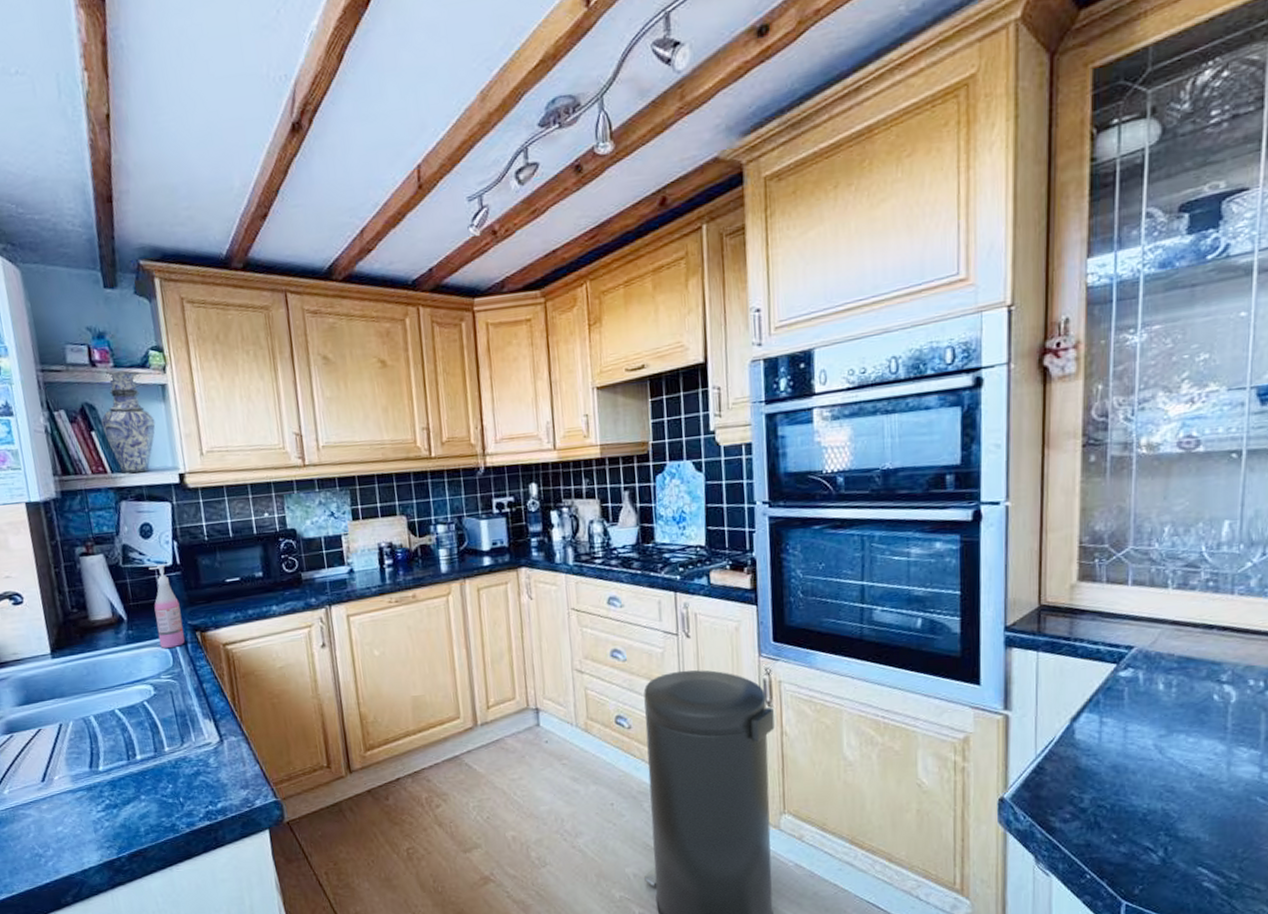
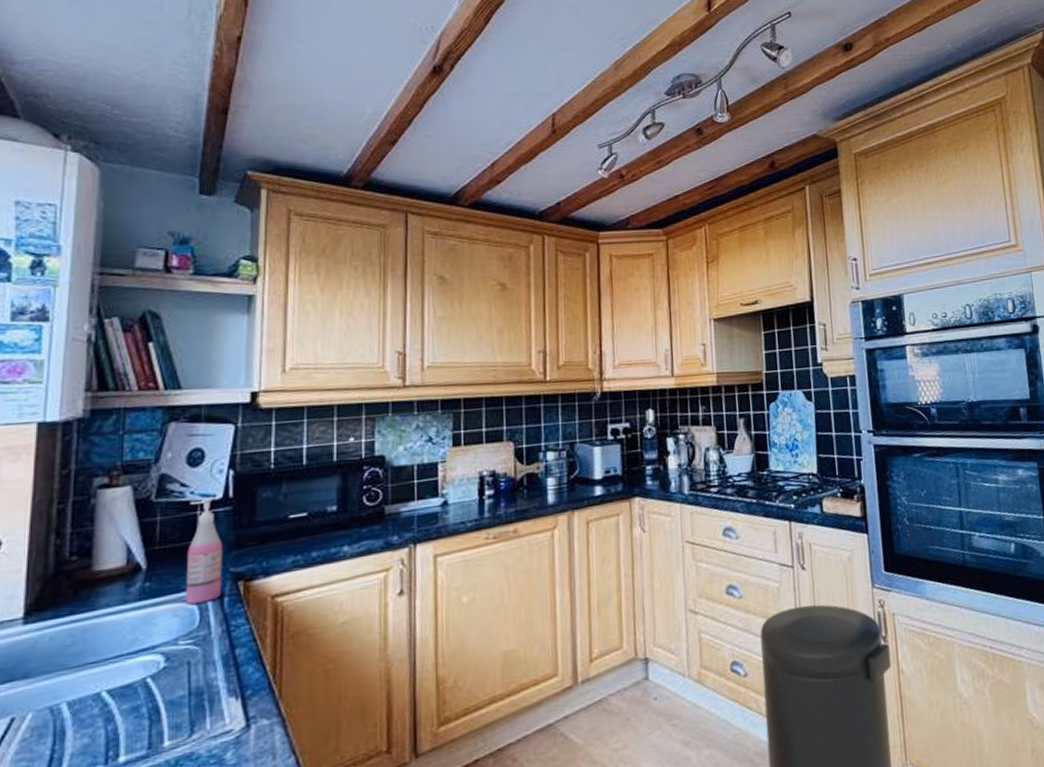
vase: present [101,370,156,474] -> none [163,278,233,391]

